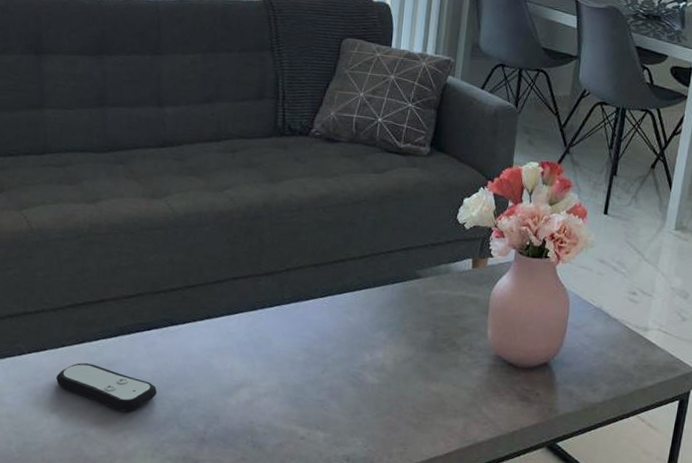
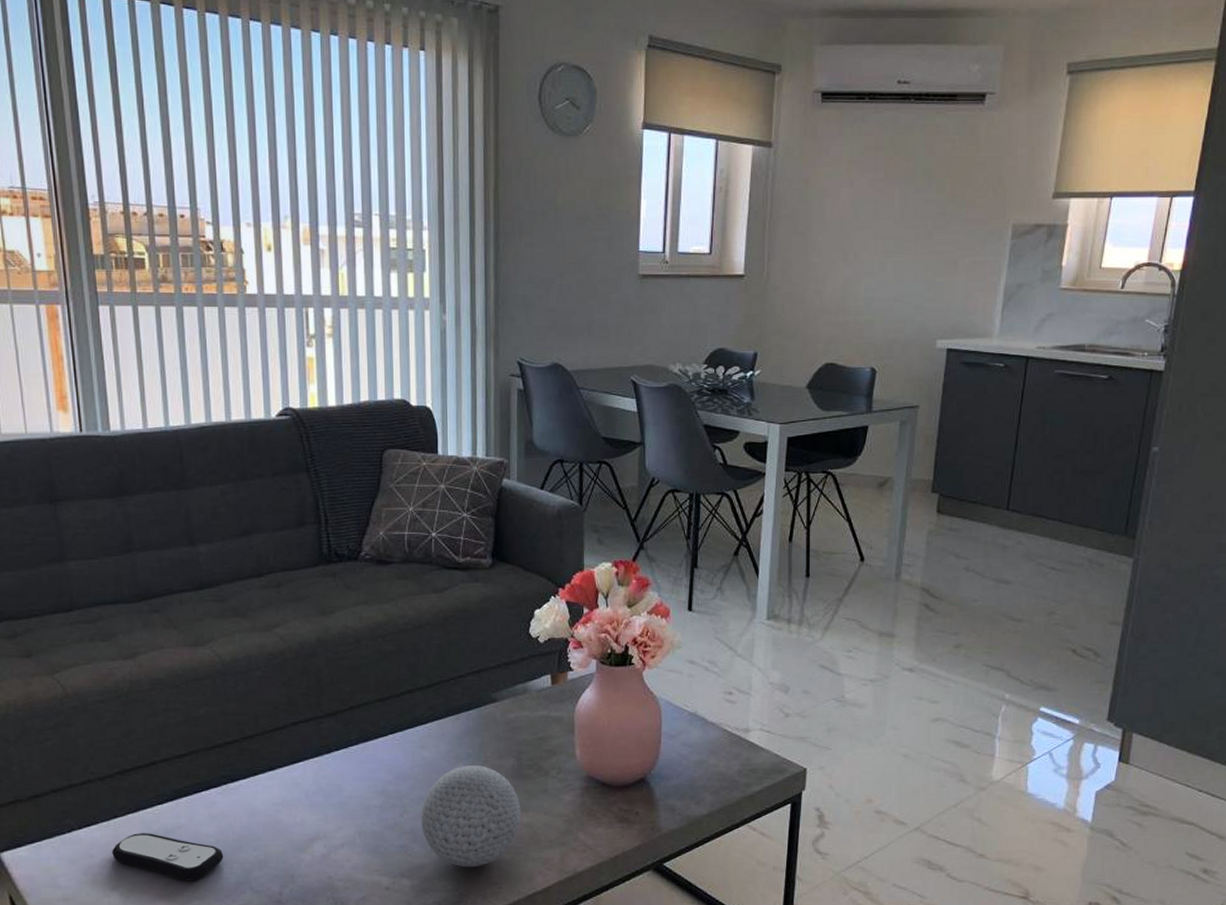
decorative ball: none [339,333,432,428] -> present [421,766,521,868]

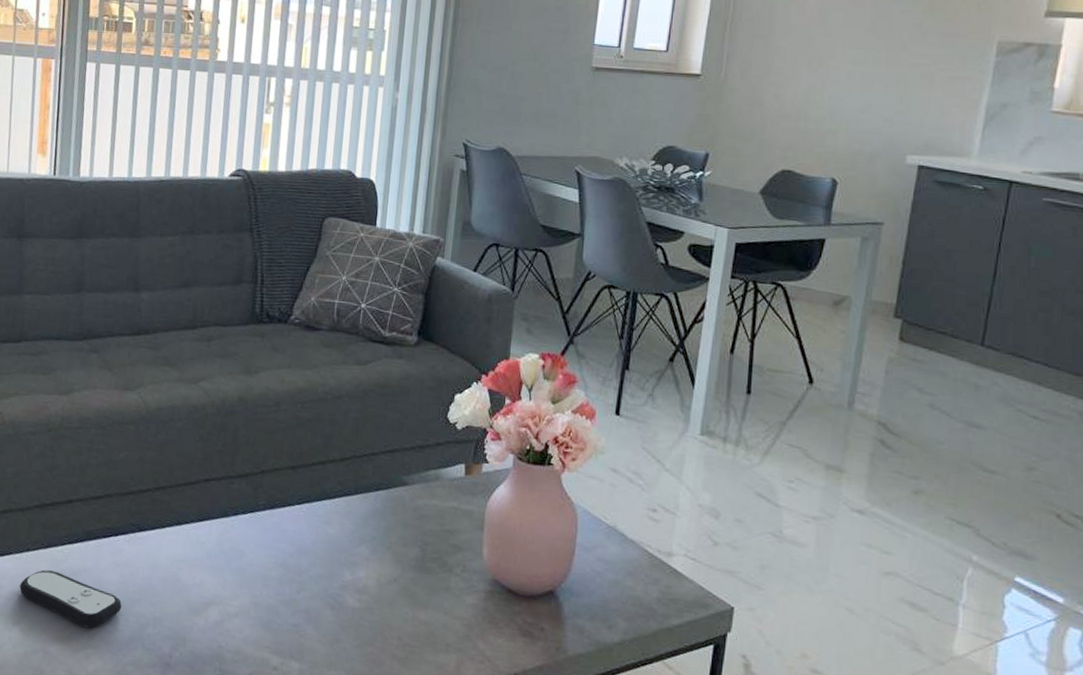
decorative ball: present [421,766,521,868] -> none [317,549,421,661]

